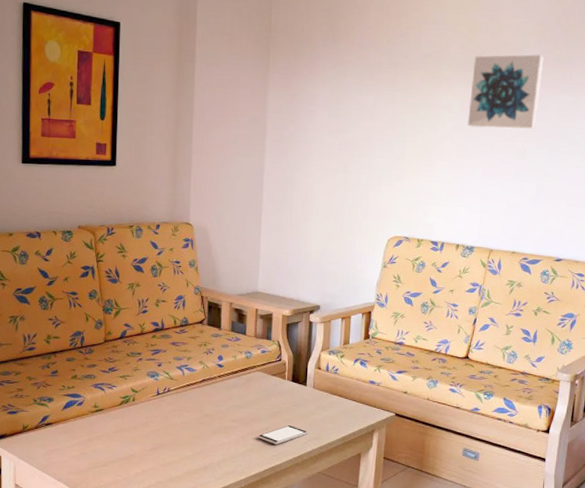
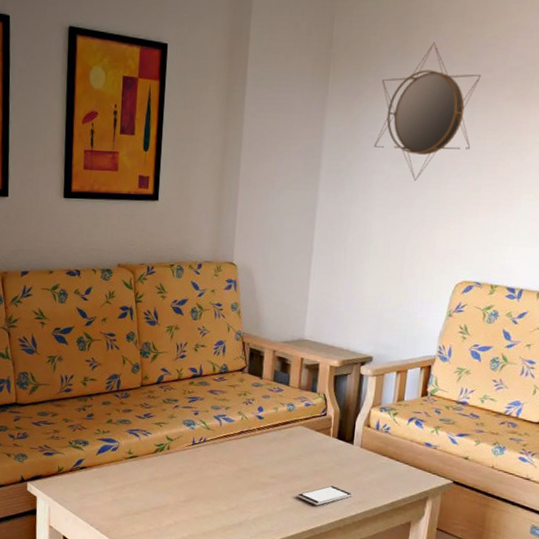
home mirror: none [312,30,400,150] -> present [374,42,481,182]

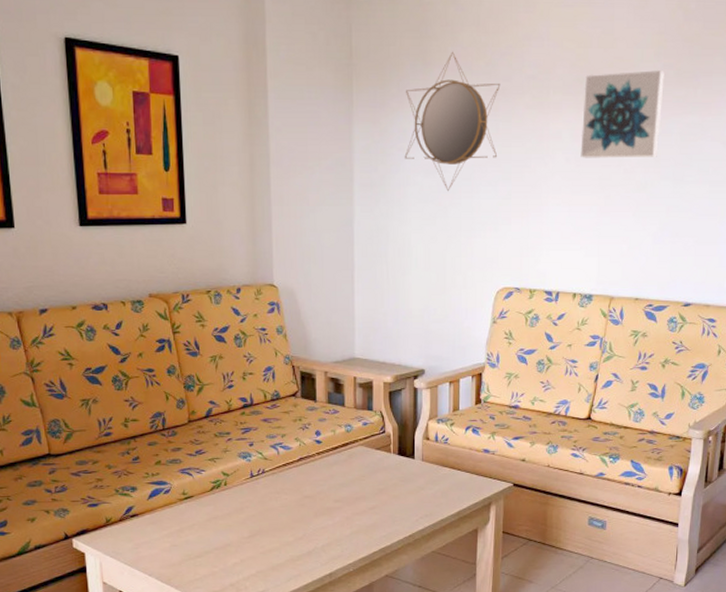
smartphone: present [296,486,353,506] -> none [363,503,419,524]

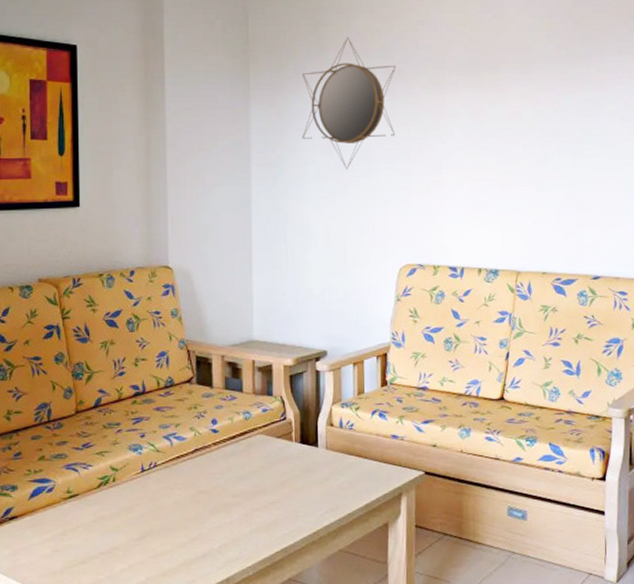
wall art: present [580,70,664,158] -> none [478,51,557,135]

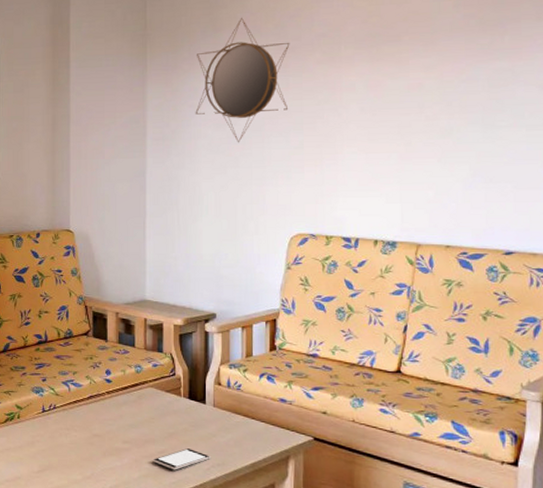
smartphone: none [264,496,324,521] -> present [152,448,210,470]

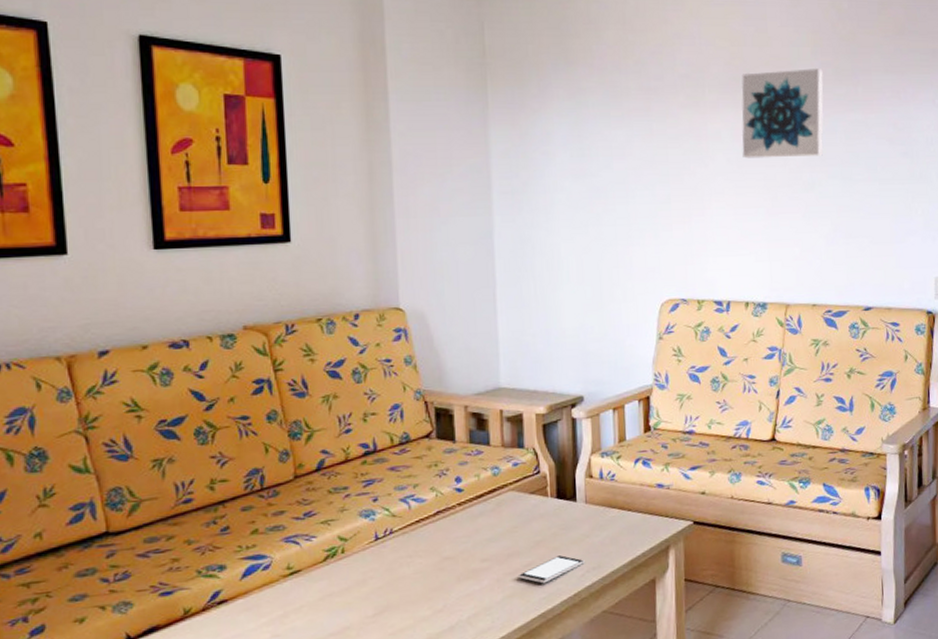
home mirror: present [195,17,290,143] -> none [548,50,652,198]
wall art: none [376,20,466,107] -> present [741,69,824,159]

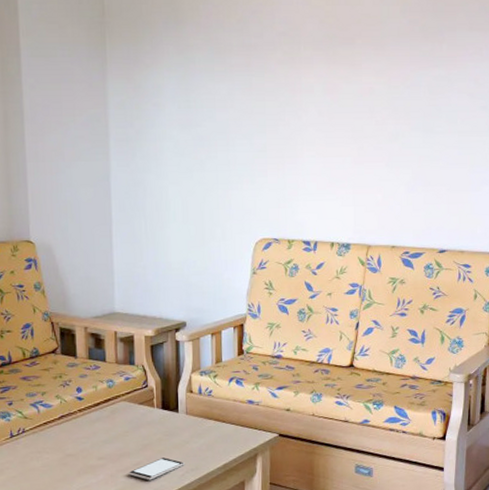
wall art: present [741,69,824,159] -> none [332,26,411,111]

